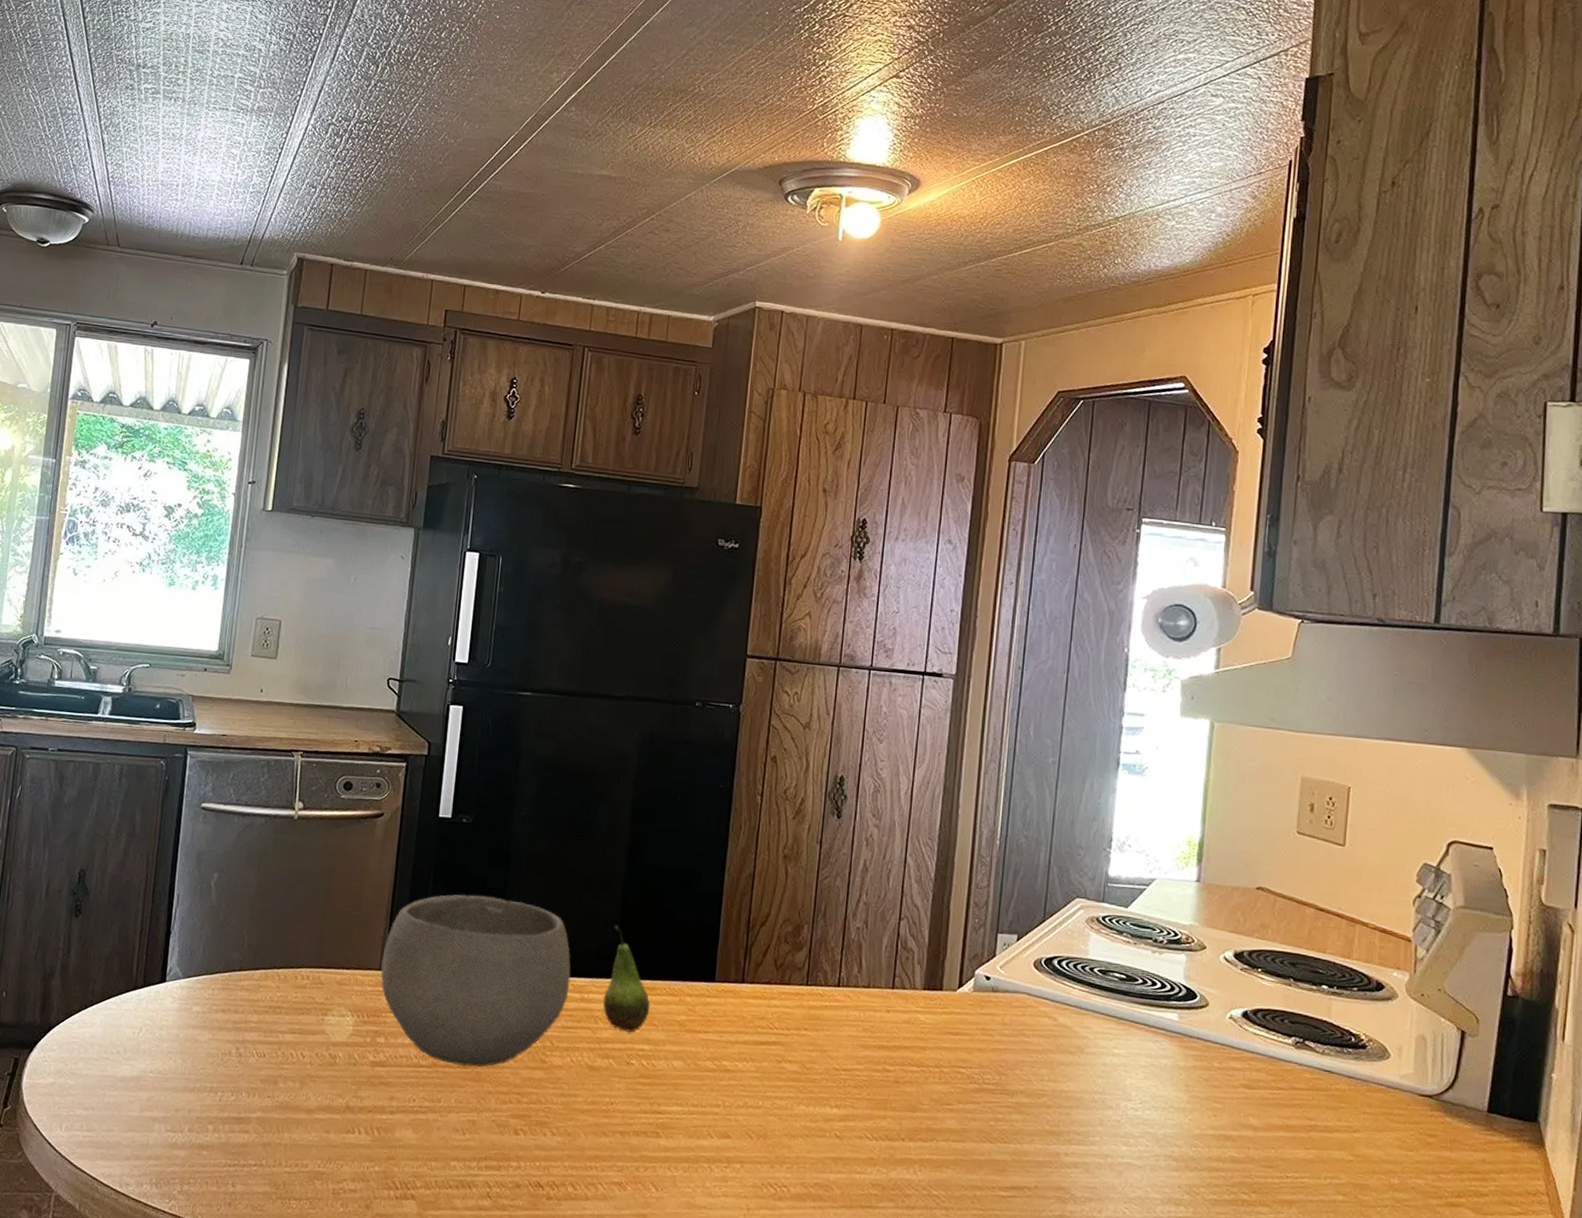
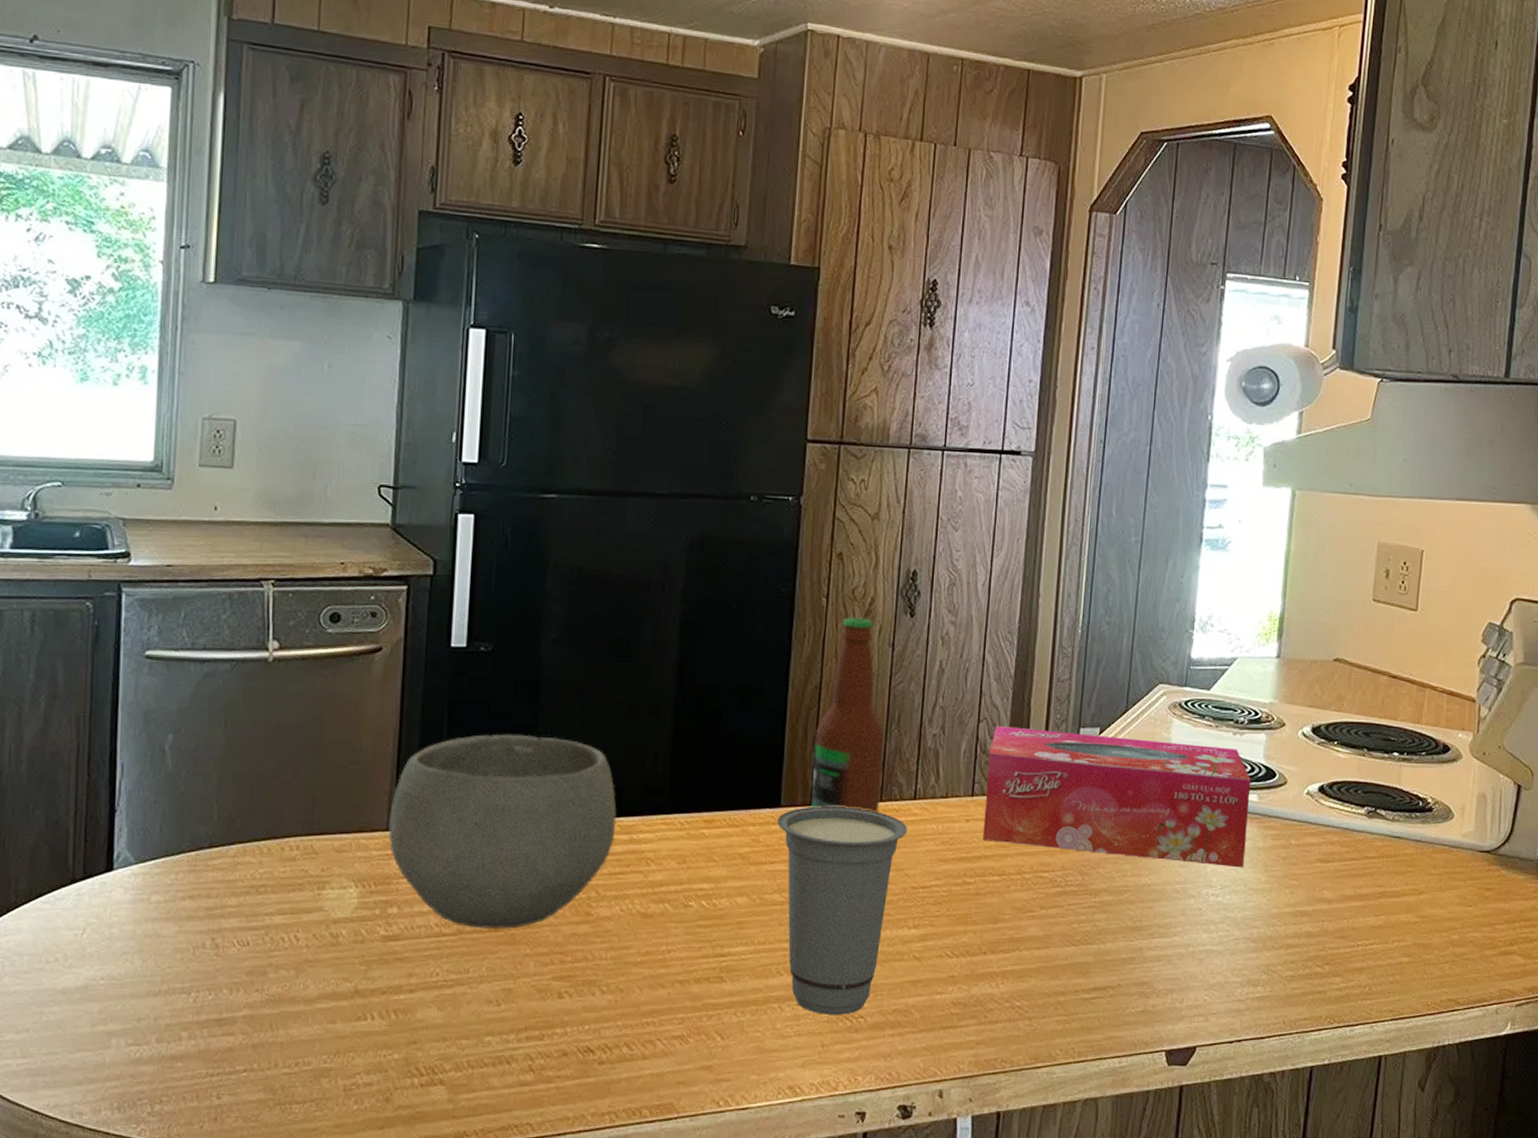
fruit: present [602,926,650,1033] -> none [654,755,709,873]
cup: none [712,984,831,1182] -> present [777,806,907,1015]
bottle: none [743,815,811,996] -> present [811,617,884,813]
tissue box: none [902,925,1171,1085] -> present [983,726,1251,868]

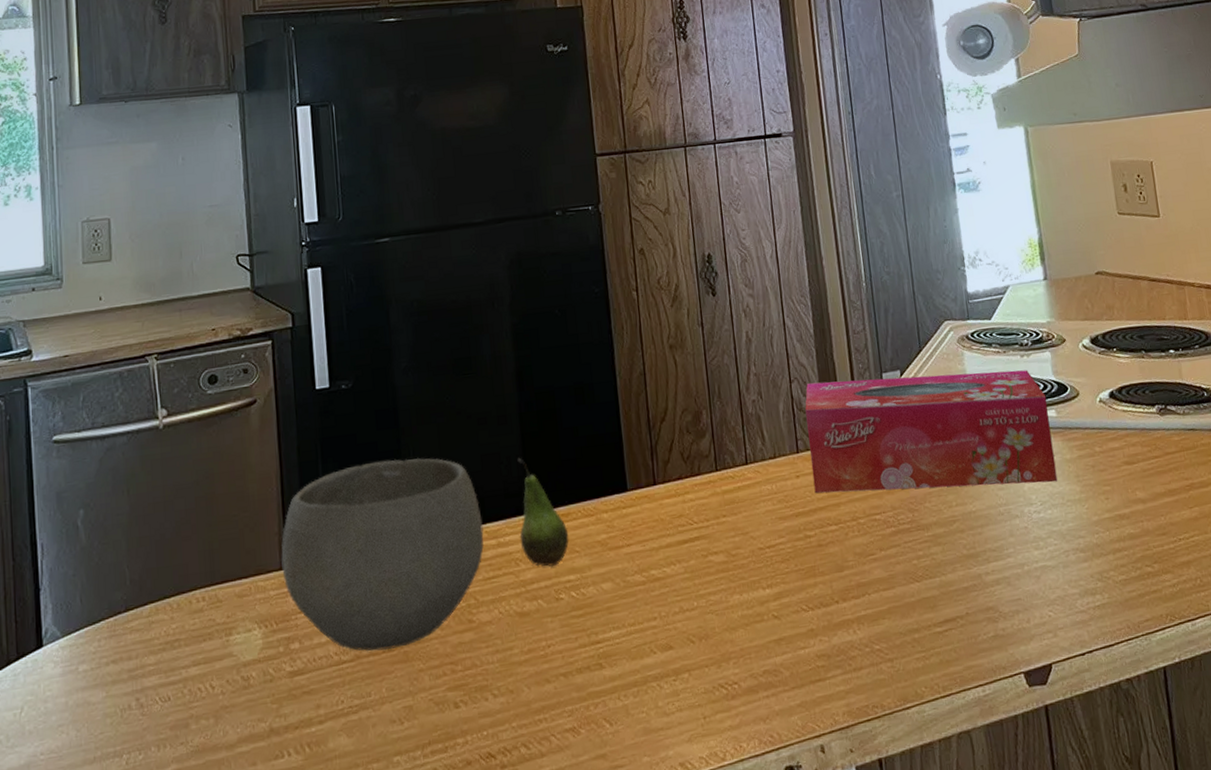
fruit: none [654,755,709,873] -> present [517,458,569,567]
cup: present [777,806,907,1015] -> none [627,480,745,686]
bottle: present [811,617,884,813] -> none [647,304,717,487]

